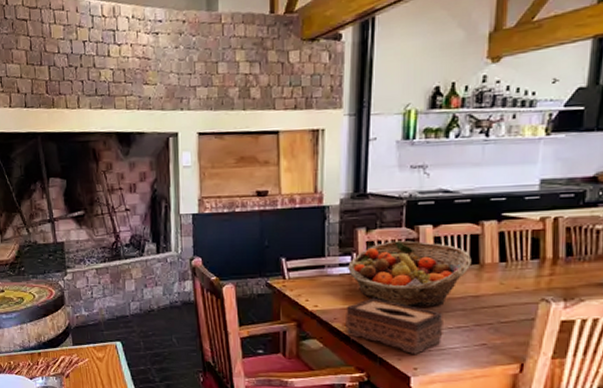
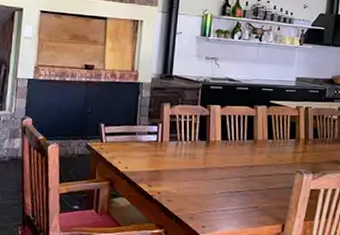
tissue box: present [346,299,443,355] -> none [150,163,226,215]
fruit basket: present [348,240,472,307] -> none [155,116,248,173]

